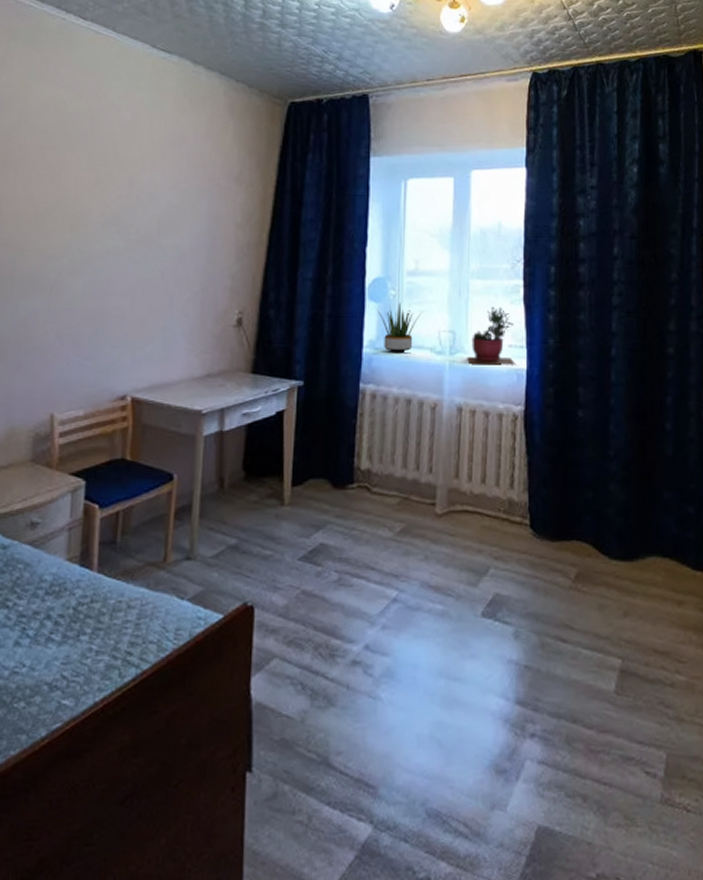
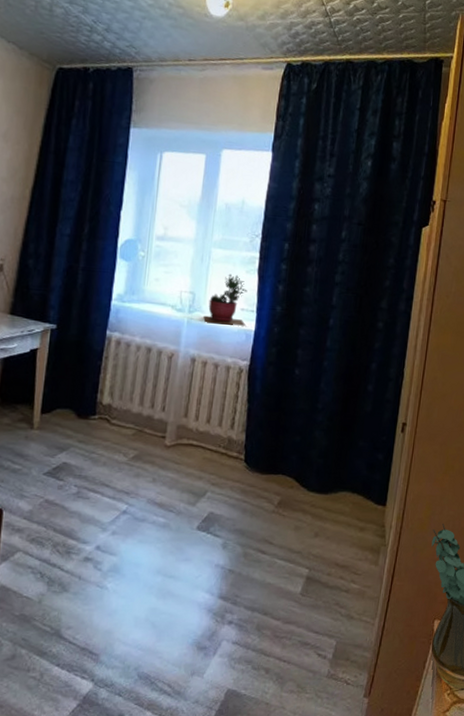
potted plant: present [377,303,422,352] -> none [127,263,167,307]

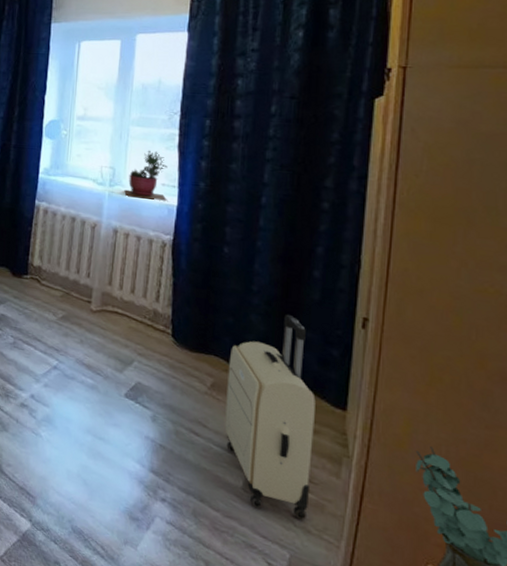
suitcase: none [288,427,363,609] -> present [224,314,316,521]

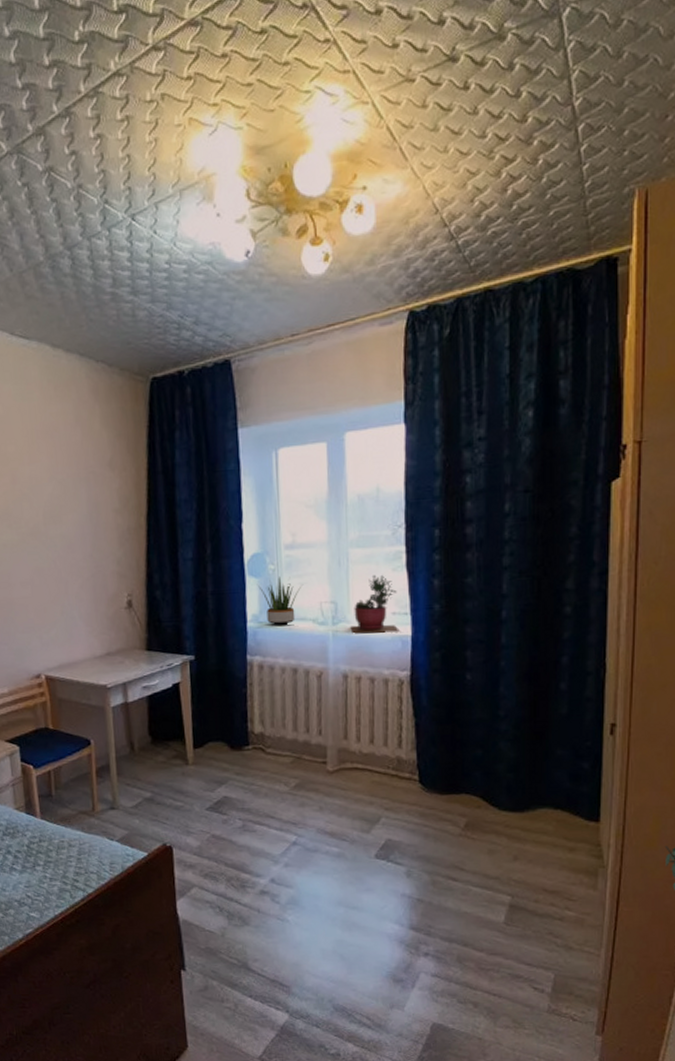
potted plant: none [52,141,88,181] -> present [258,577,302,625]
suitcase: present [224,314,316,521] -> none [481,734,570,939]

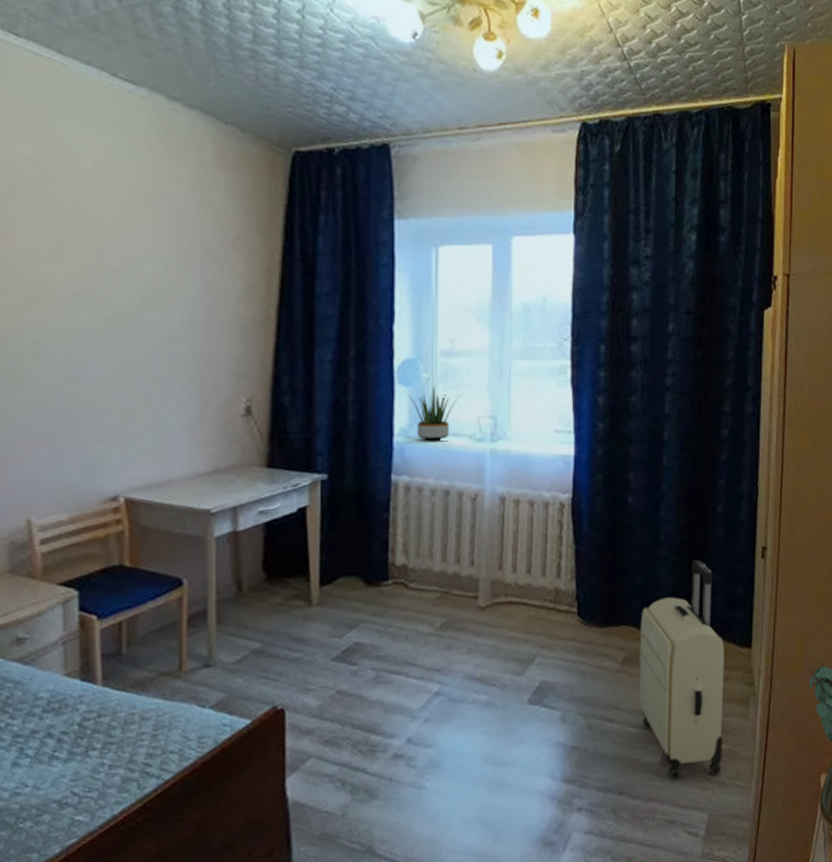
succulent plant: present [350,574,401,634] -> none [510,389,564,453]
suitcase: none [481,734,570,939] -> present [640,559,724,780]

